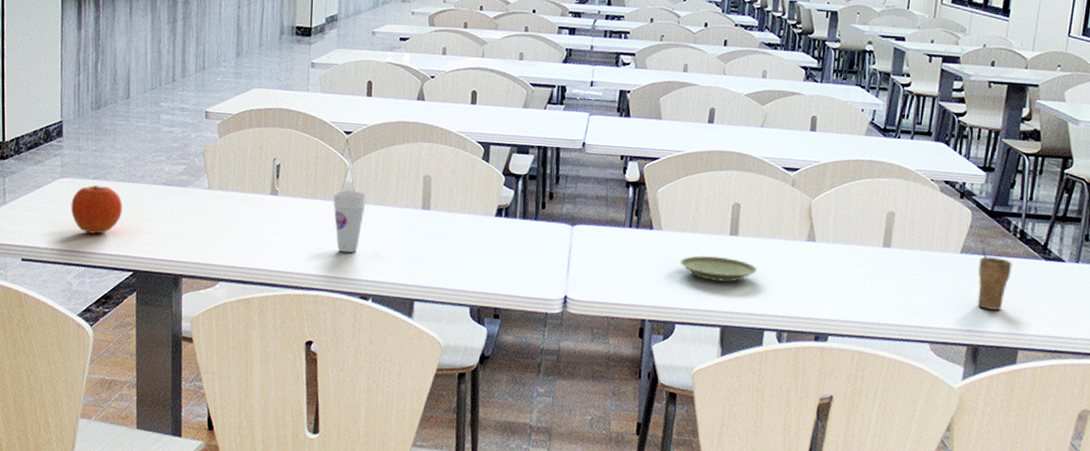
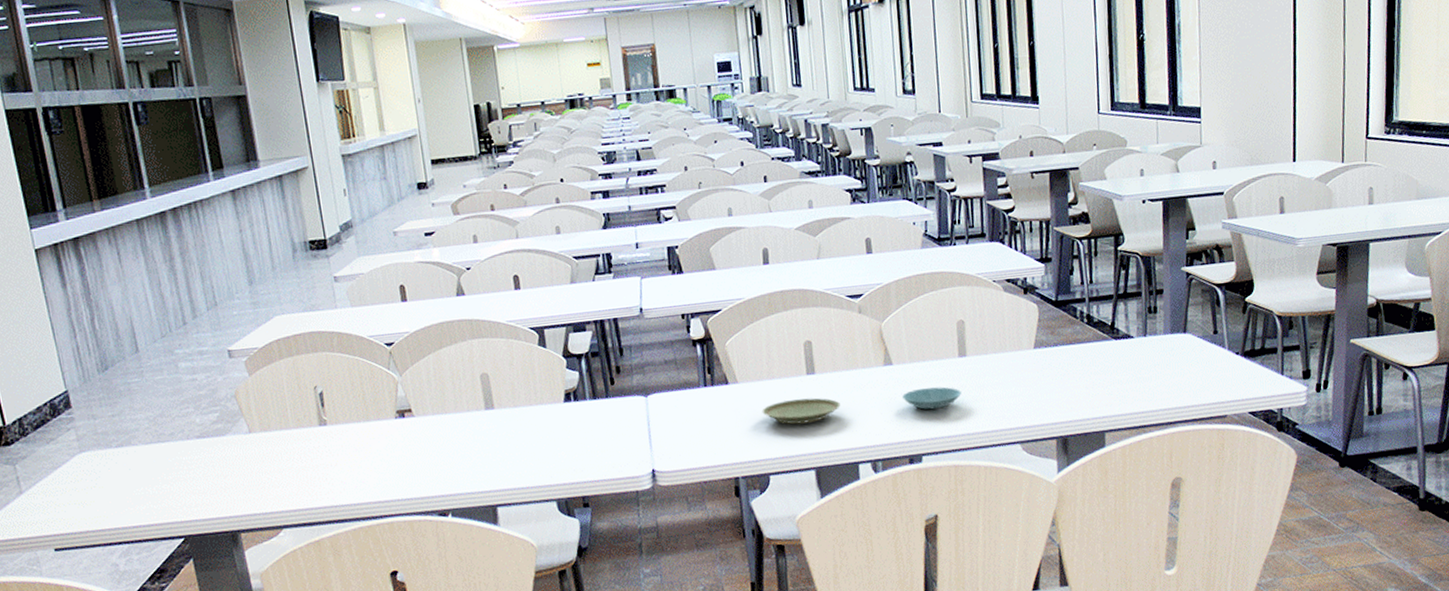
fruit: present [71,185,122,234] -> none [97,452,158,507]
cup: present [333,190,367,253] -> none [386,404,426,472]
saucer: none [818,270,879,294] -> present [901,387,961,410]
cup: present [977,247,1012,311] -> none [1053,339,1086,400]

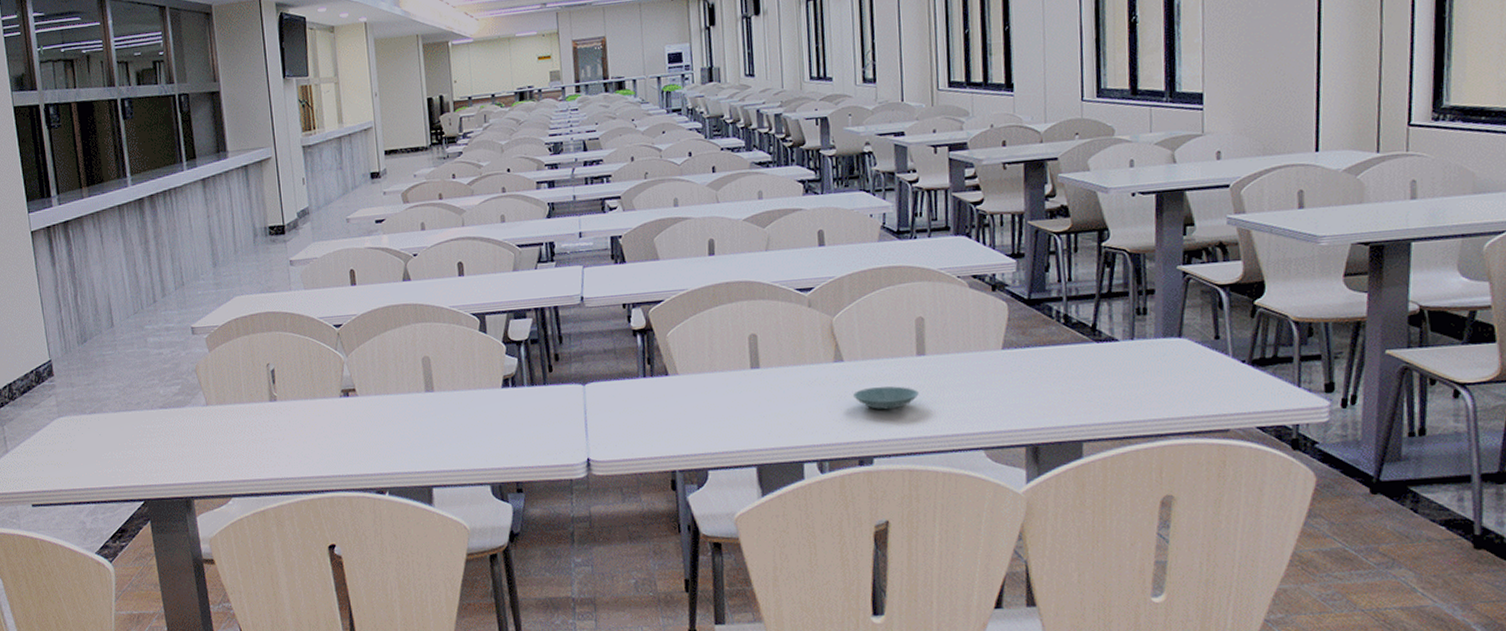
plate: present [762,397,840,424] -> none [702,392,786,419]

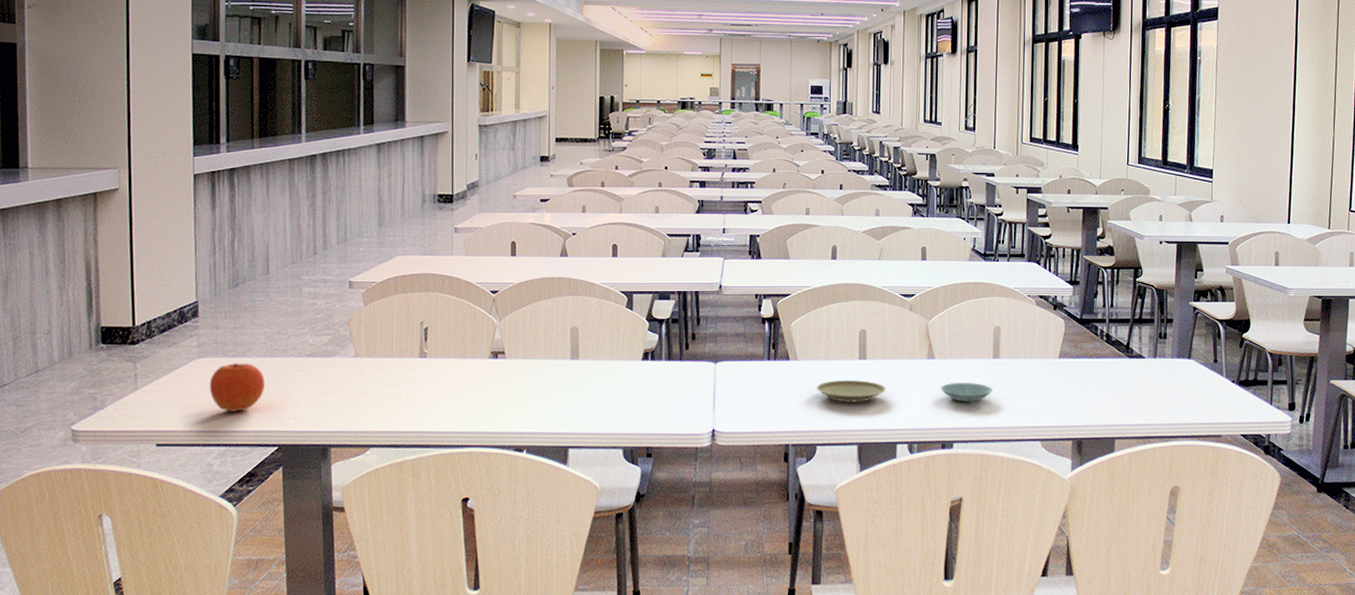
fruit: none [72,419,124,469] -> present [209,363,265,412]
plate: none [702,392,786,419] -> present [816,380,886,402]

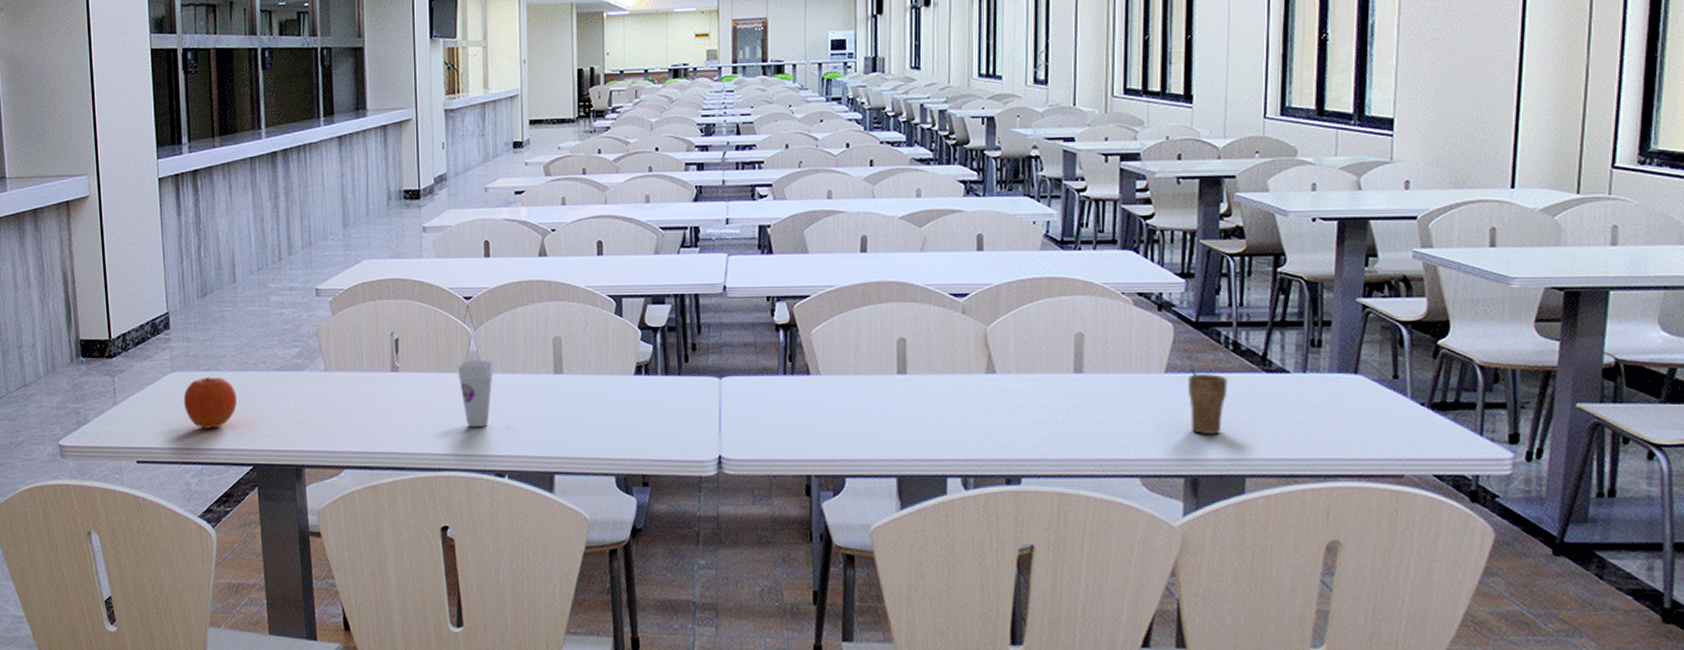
cup: none [482,347,516,408] -> present [457,360,493,428]
plate: present [816,380,886,402] -> none [844,399,932,426]
saucer: present [940,383,992,402] -> none [1003,403,1074,428]
cup: none [1075,351,1103,407] -> present [1188,364,1228,435]

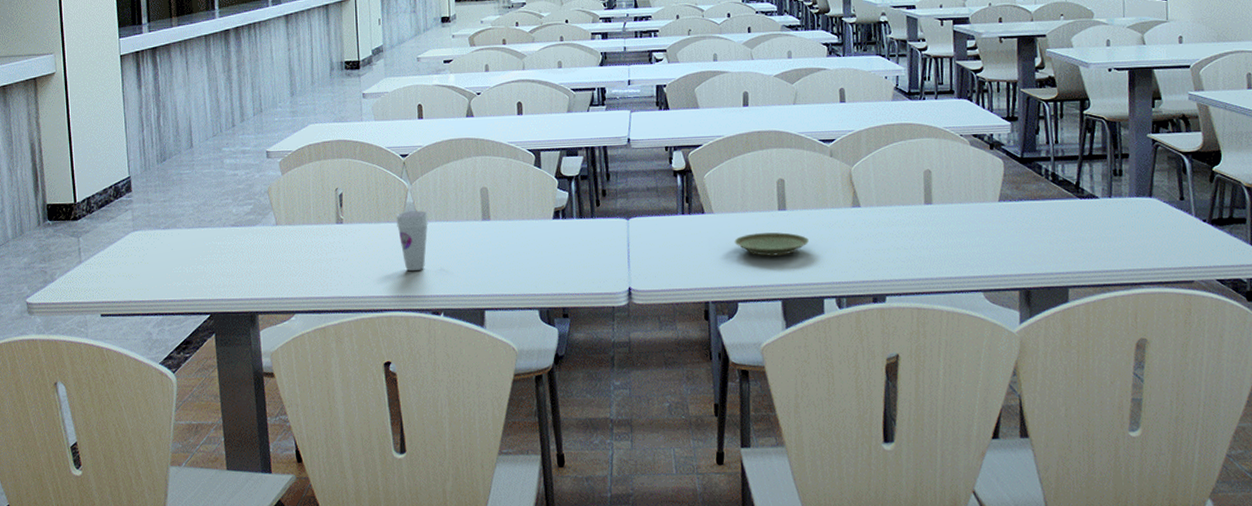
fruit: present [183,377,237,429] -> none [145,234,195,282]
plate: none [844,399,932,426] -> present [734,232,809,256]
cup: present [1188,364,1228,435] -> none [1018,193,1050,253]

